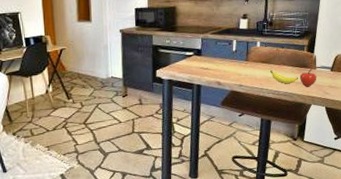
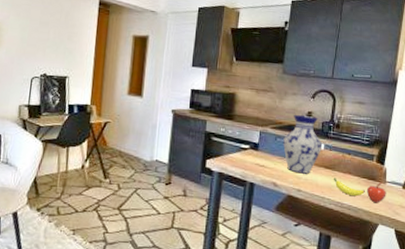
vase: none [223,18,258,71] -> present [283,115,322,174]

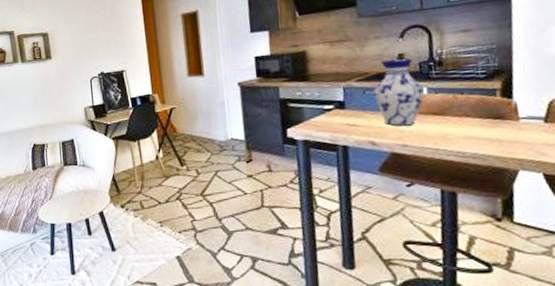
fruit: present [334,177,386,204] -> none [447,118,523,146]

